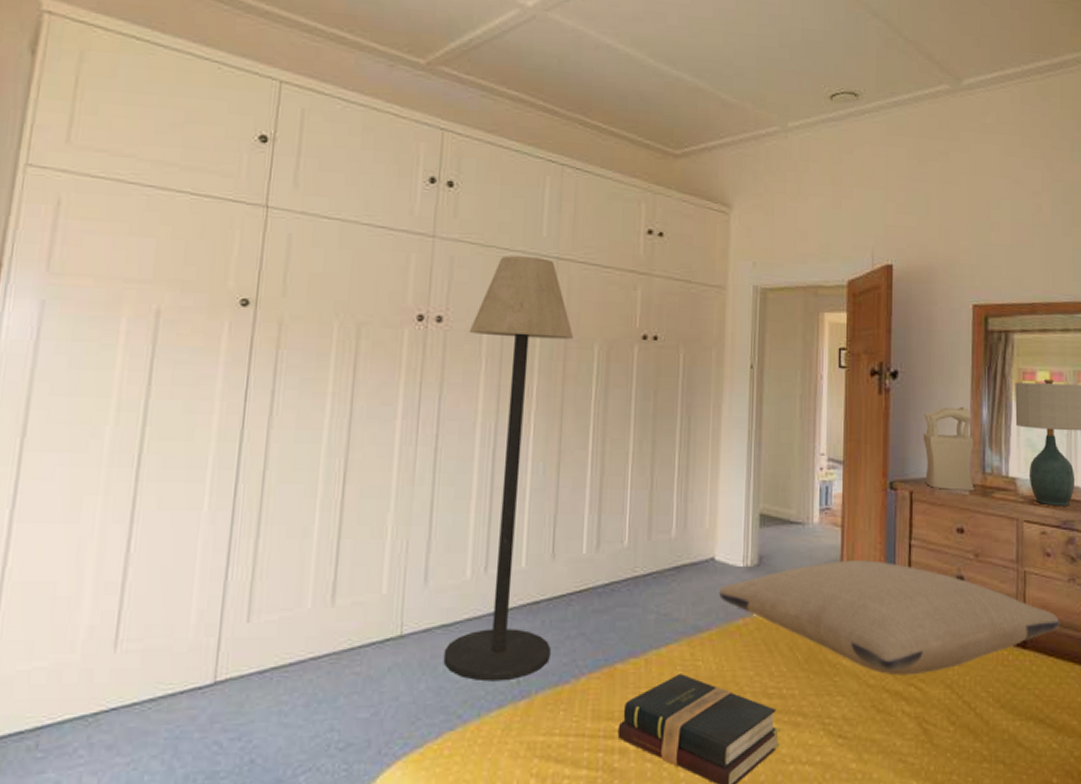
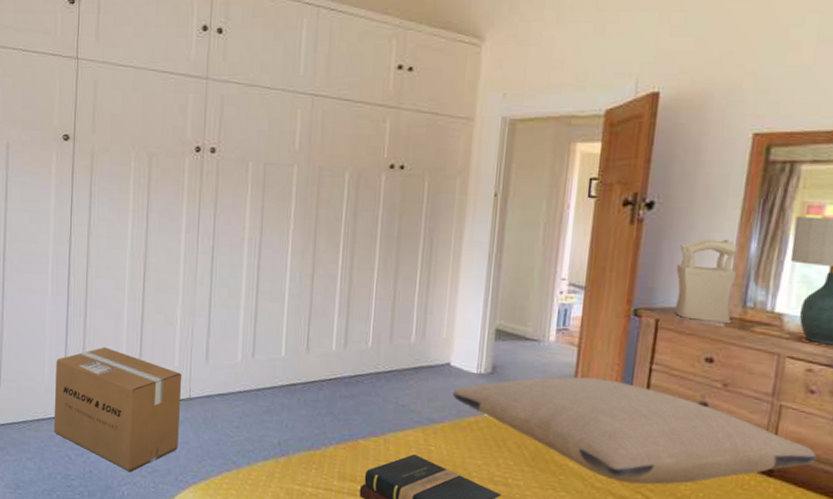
box: none [197,577,392,753] -> present [53,347,182,473]
floor lamp: present [443,256,573,682] -> none [221,94,327,441]

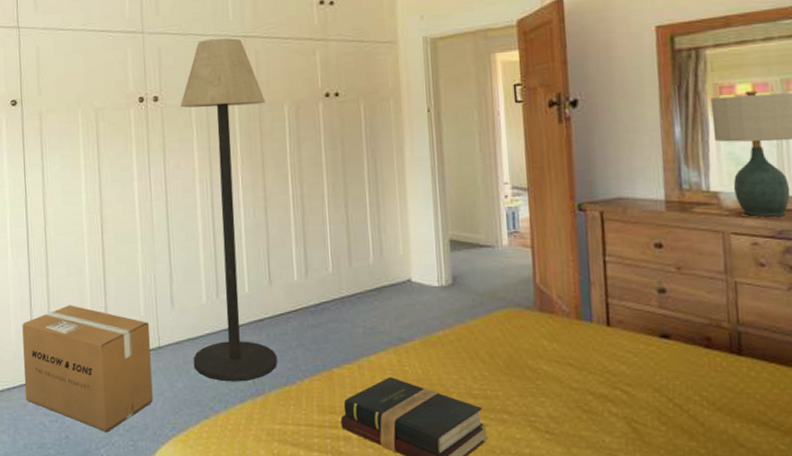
floor lamp: none [221,94,327,441] -> present [180,38,277,382]
pillow: present [453,376,817,485] -> none [418,276,781,380]
shopping bag: present [674,239,737,324] -> none [609,127,671,208]

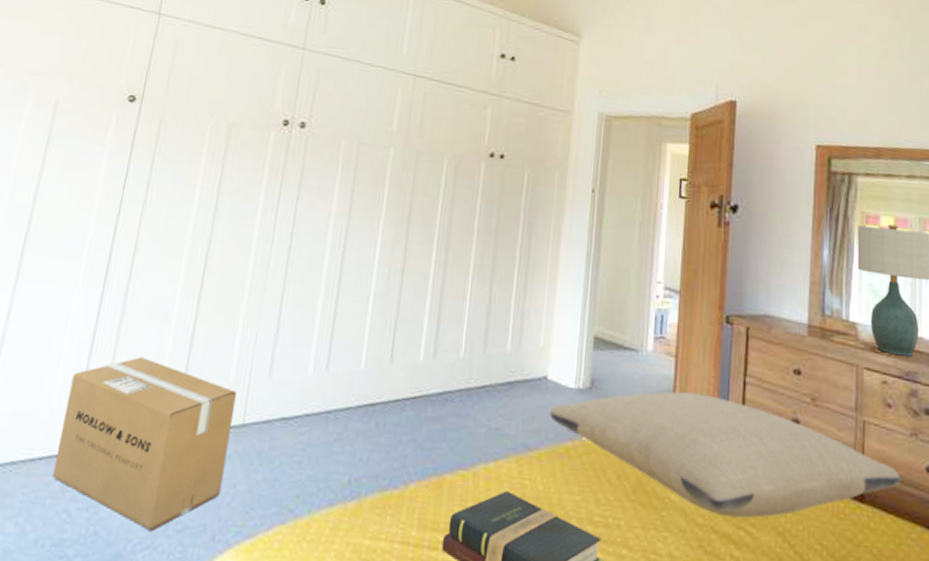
floor lamp: present [180,38,277,382] -> none [280,70,425,480]
pillow: none [418,276,781,380] -> present [550,391,901,519]

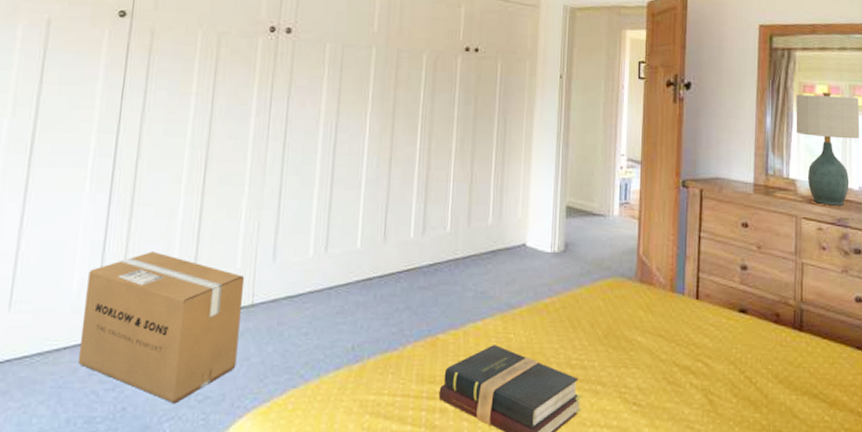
pillow: present [550,391,901,519] -> none [530,249,834,352]

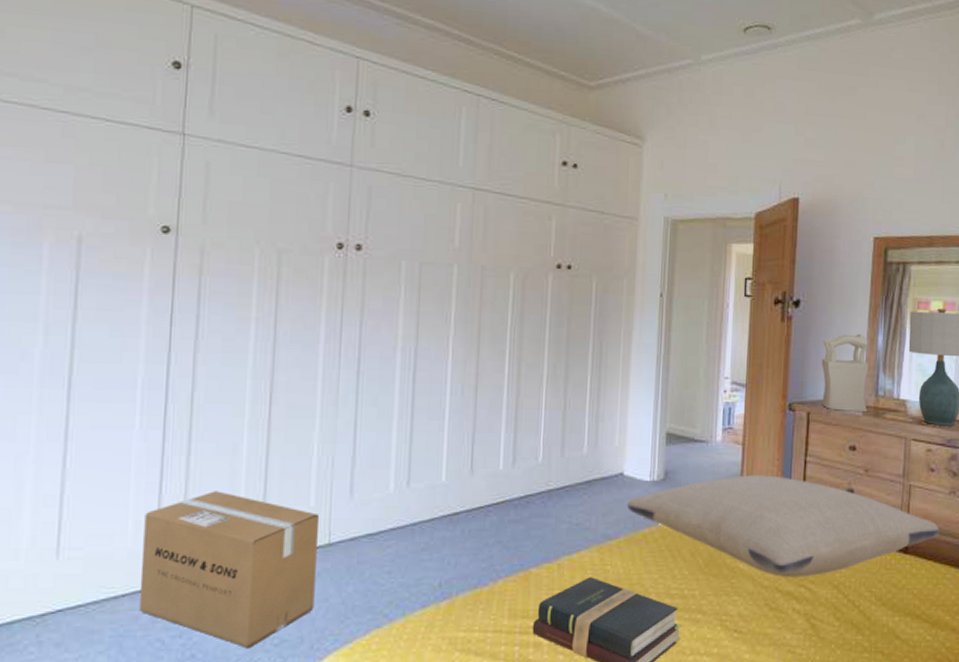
pillow: none [530,249,834,352] -> present [627,475,940,578]
shopping bag: none [712,115,758,191] -> present [821,333,869,413]

